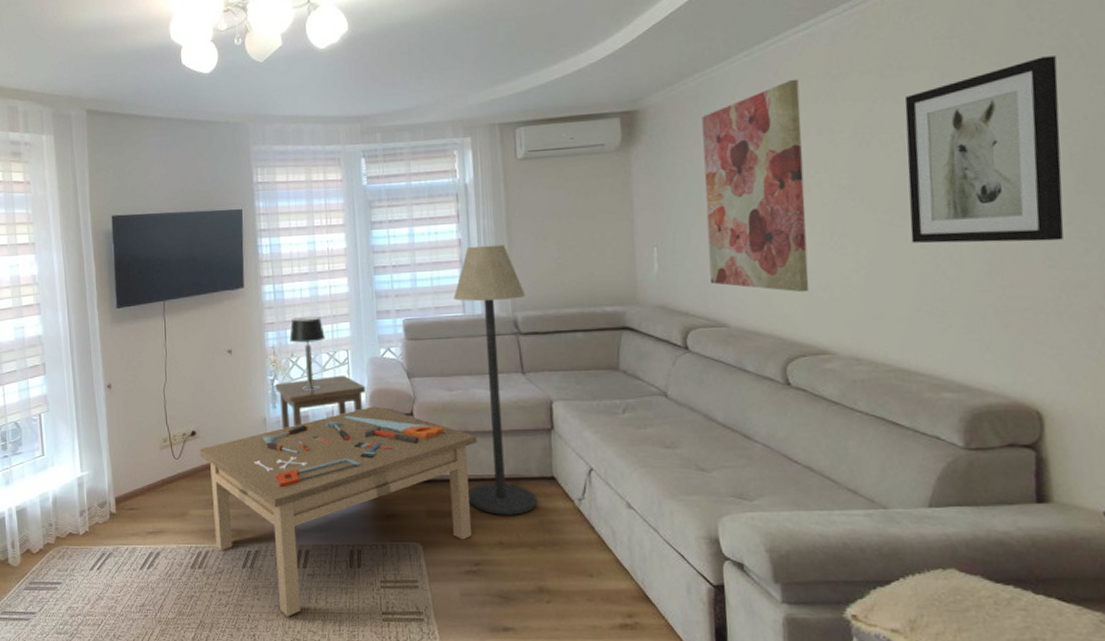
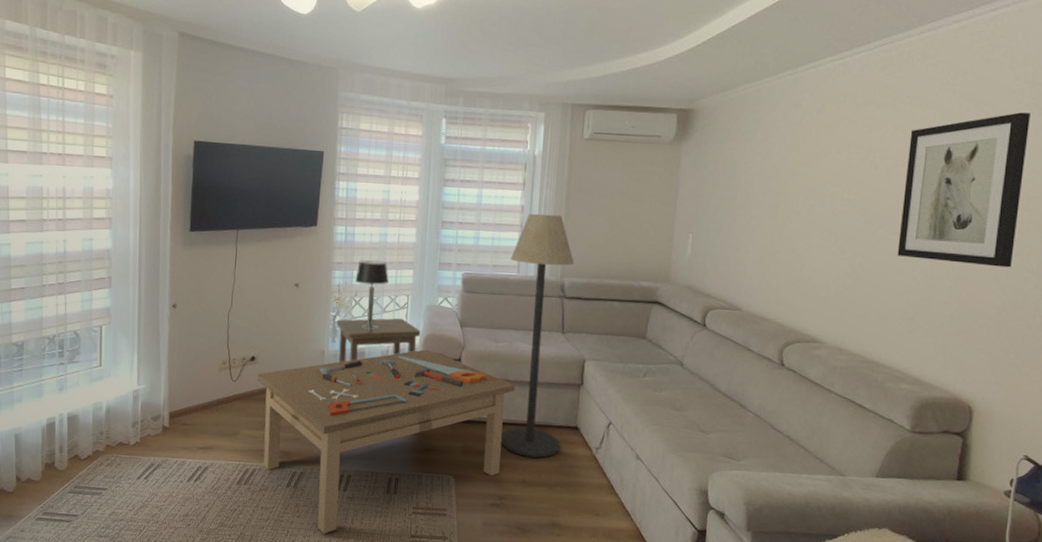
wall art: present [702,79,810,293] -> none [733,101,829,288]

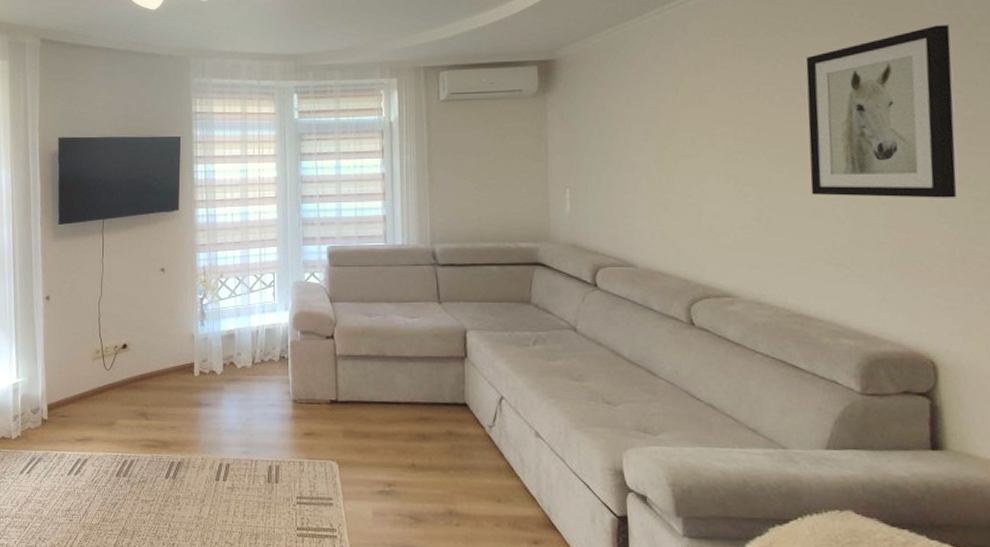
coffee table: present [257,349,515,534] -> none [130,328,394,528]
side table: present [336,318,420,363] -> none [204,296,289,346]
table lamp: present [355,260,389,330] -> none [220,239,253,310]
floor lamp: present [500,213,575,458] -> none [376,180,449,439]

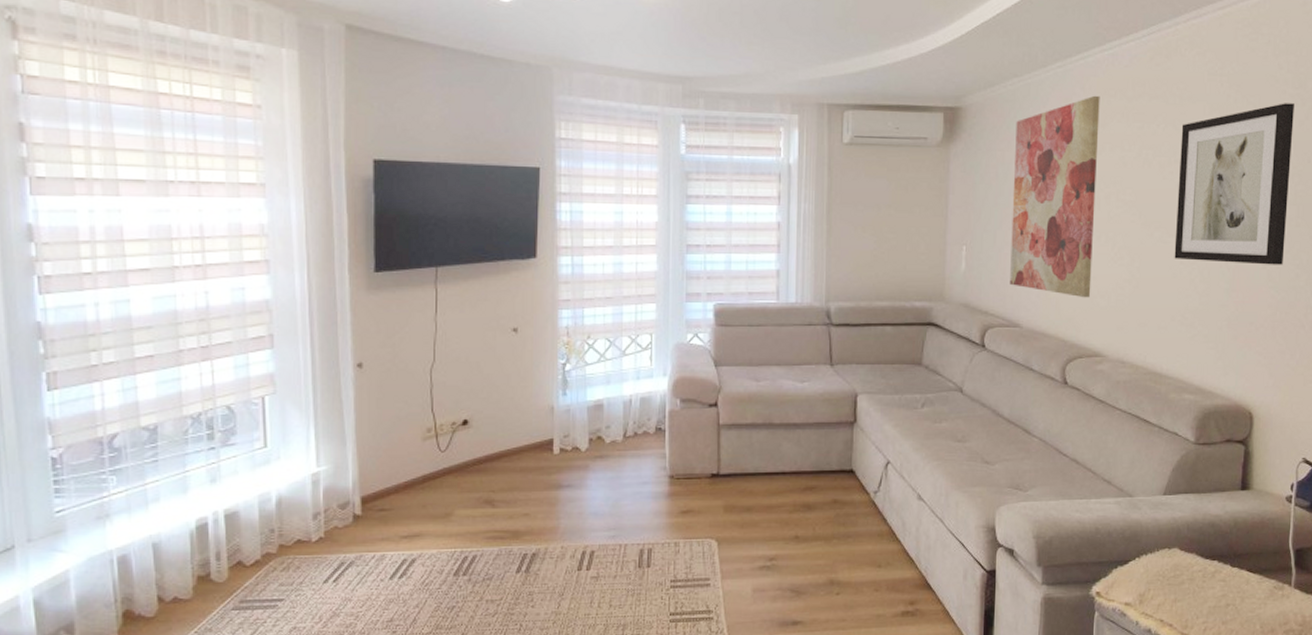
wall art: none [614,36,714,237] -> present [1010,95,1100,298]

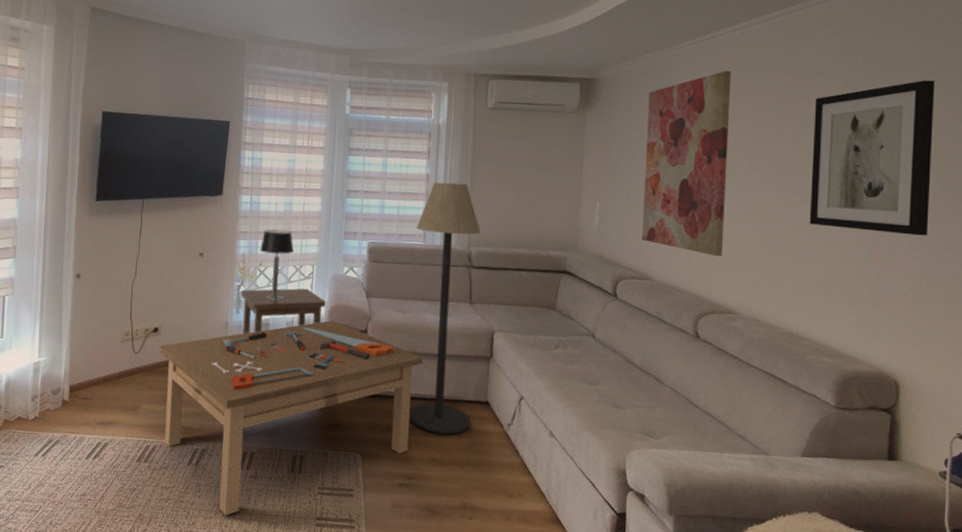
coffee table: none [472,396,781,624] -> present [159,320,423,516]
side table: none [566,361,668,419] -> present [240,288,326,335]
table lamp: none [587,294,627,377] -> present [260,229,294,300]
floor lamp: none [767,230,841,509] -> present [408,181,482,435]

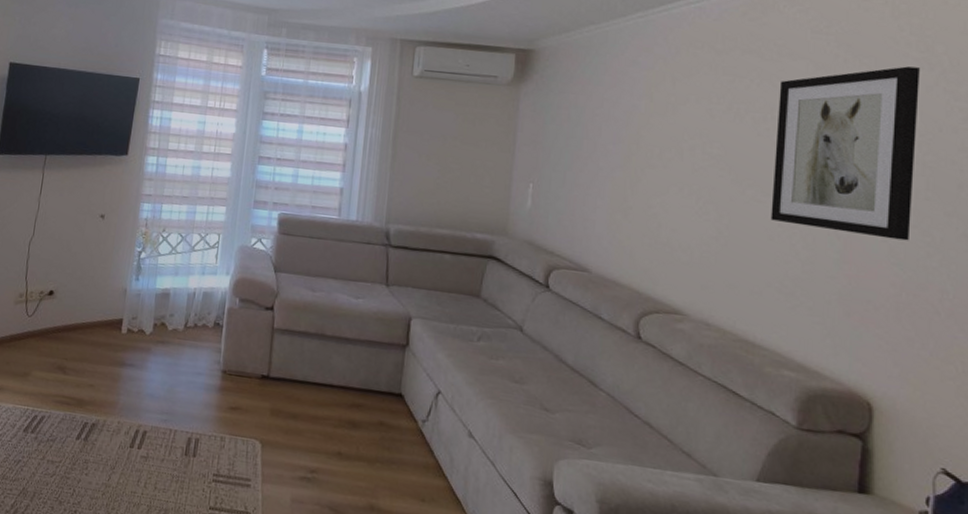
coffee table: present [159,320,423,516] -> none [53,294,333,497]
side table: present [240,288,326,335] -> none [141,256,231,304]
table lamp: present [260,229,294,300] -> none [164,193,200,269]
floor lamp: present [408,181,482,435] -> none [313,152,402,427]
wall art: present [642,70,731,257] -> none [579,46,685,251]

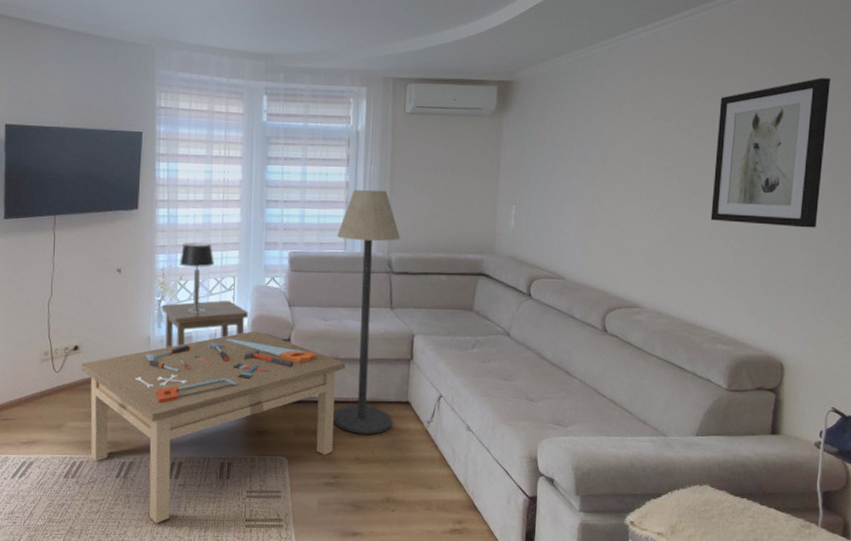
coffee table: none [53,294,333,497] -> present [81,331,346,523]
side table: none [141,256,231,304] -> present [161,300,248,348]
table lamp: none [164,193,200,269] -> present [179,242,214,313]
floor lamp: none [313,152,402,427] -> present [332,189,401,434]

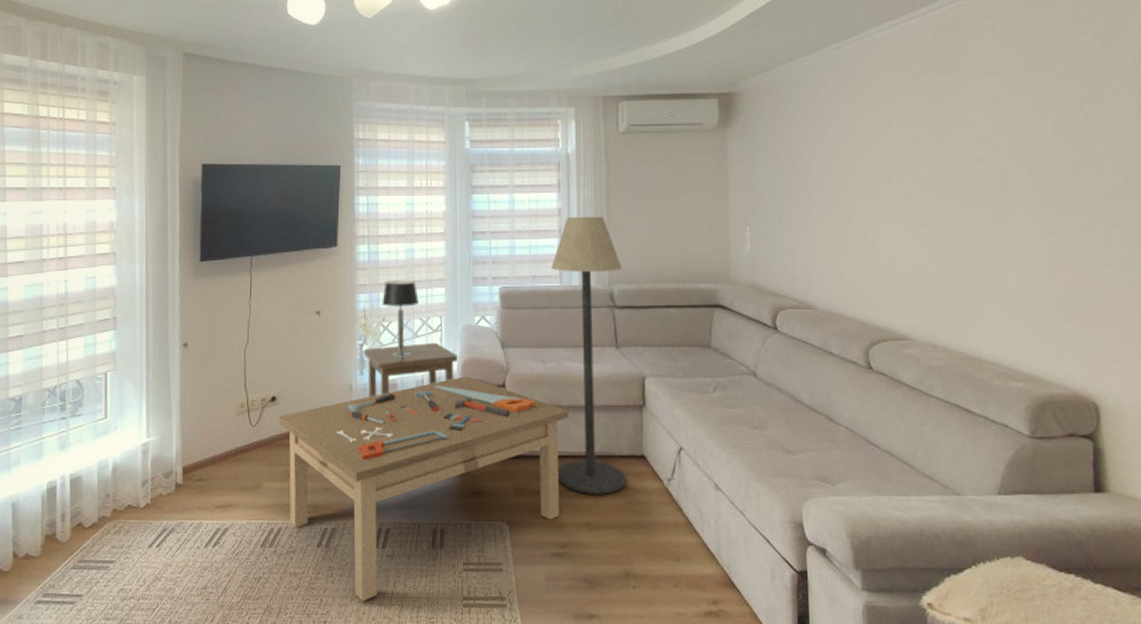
wall art: present [710,78,830,228] -> none [976,70,1115,240]

